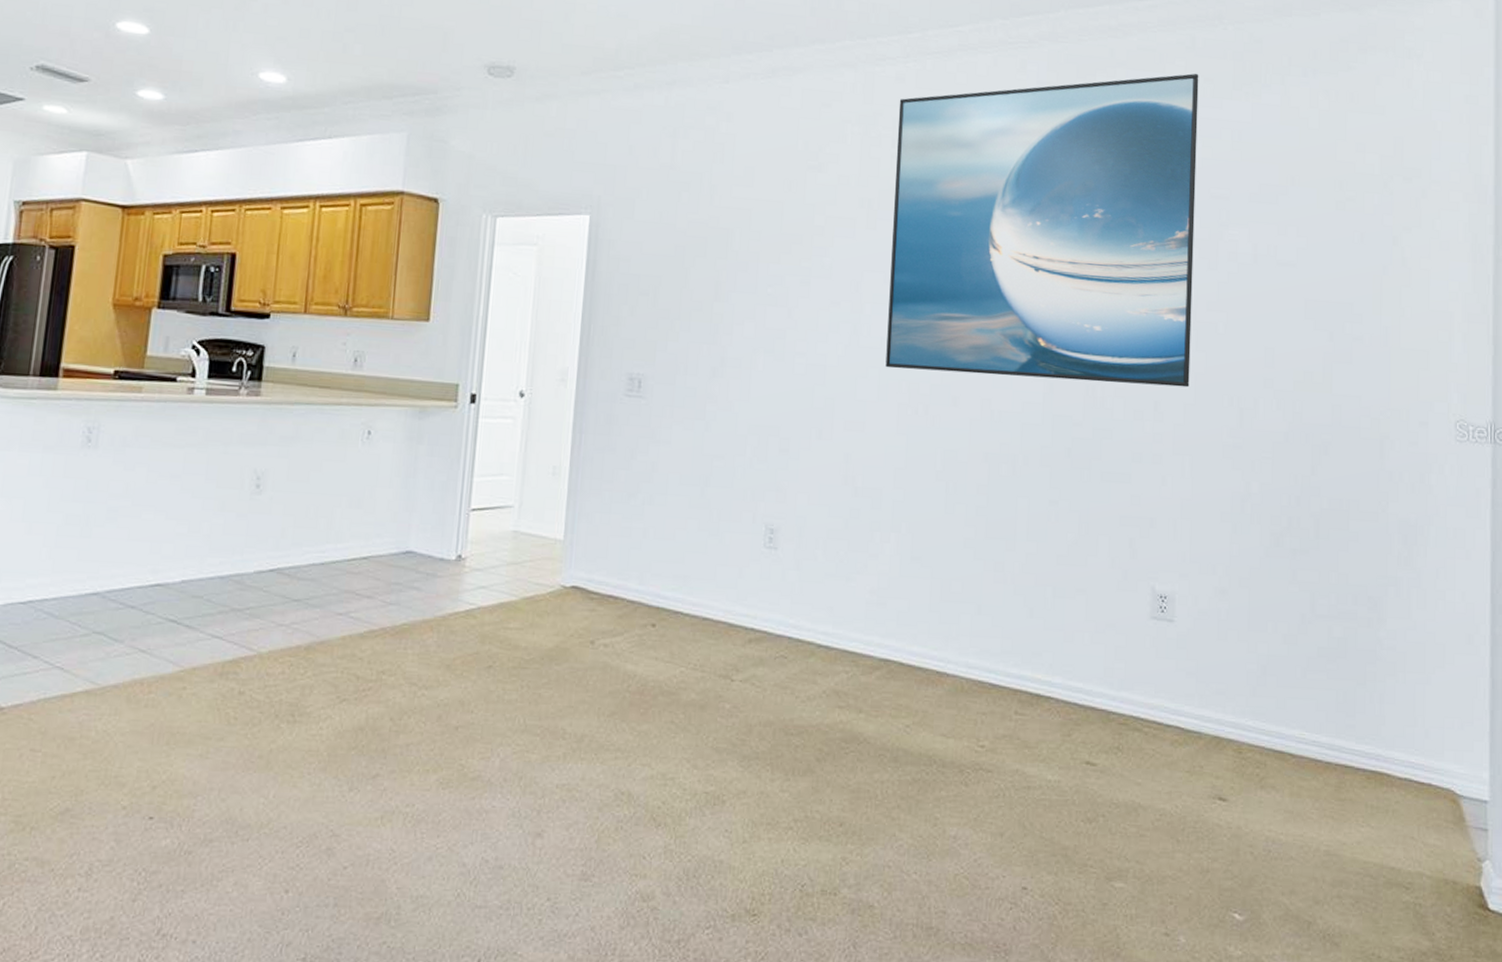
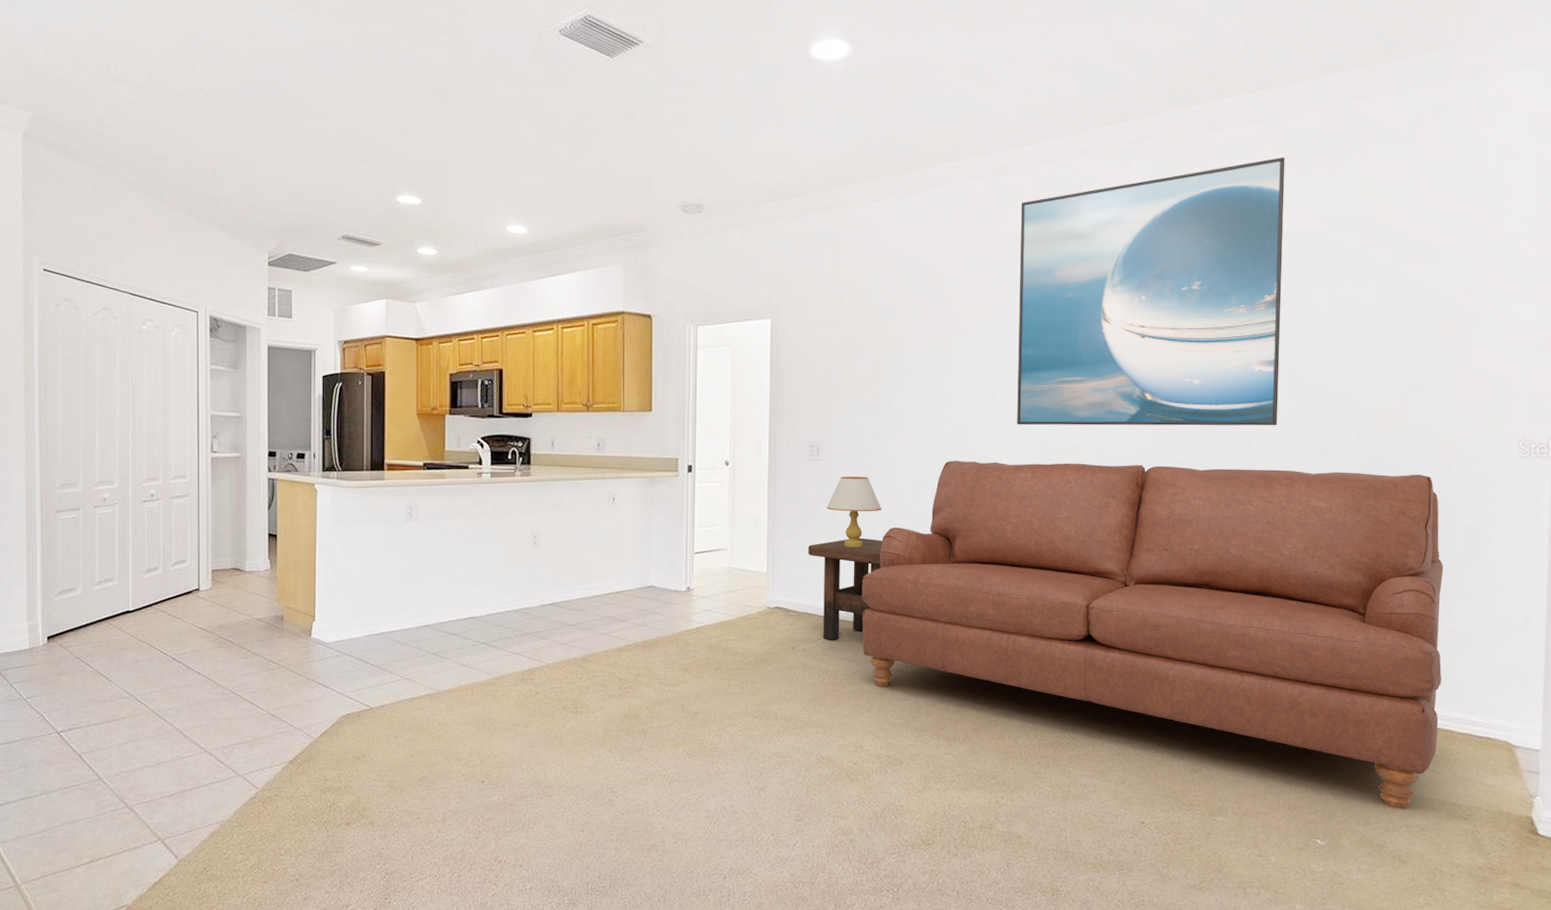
side table: none [618,500,714,634] -> present [807,538,883,640]
table lamp: none [645,419,716,513] -> present [826,476,882,548]
sofa: none [681,407,1377,875] -> present [861,460,1444,810]

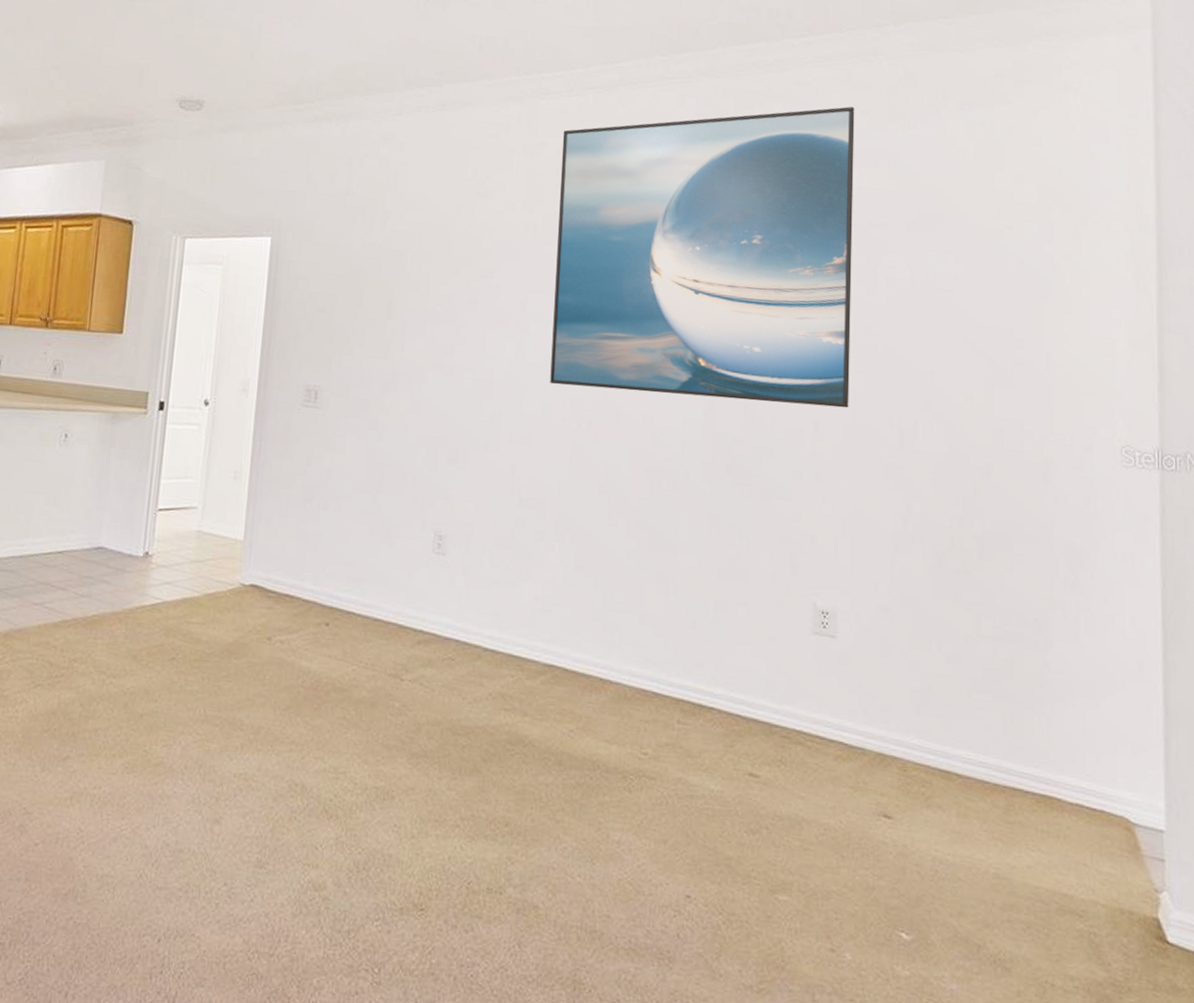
side table: present [807,538,883,640] -> none [294,505,386,632]
table lamp: present [826,476,882,548] -> none [321,429,387,518]
sofa: present [861,460,1444,810] -> none [353,420,1045,899]

